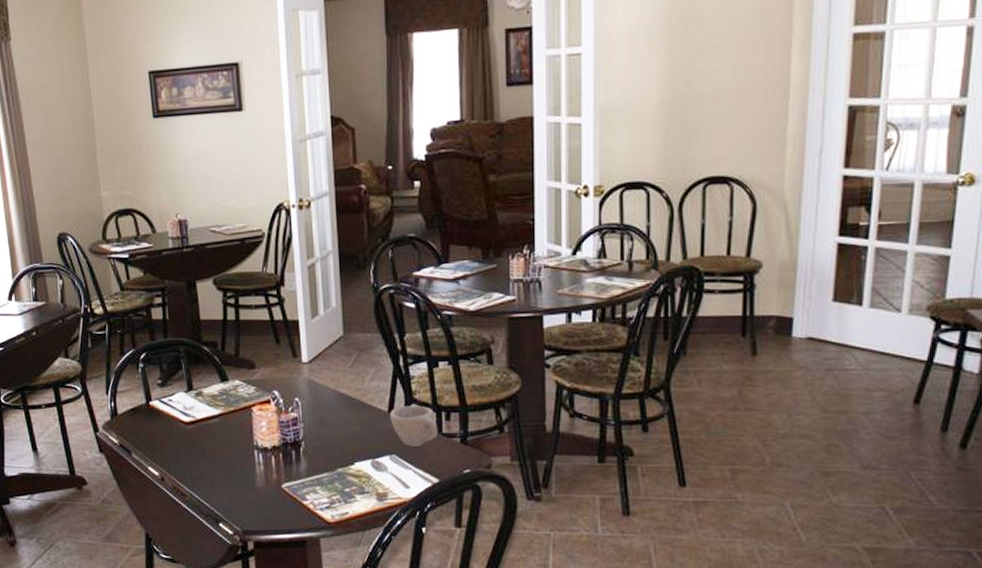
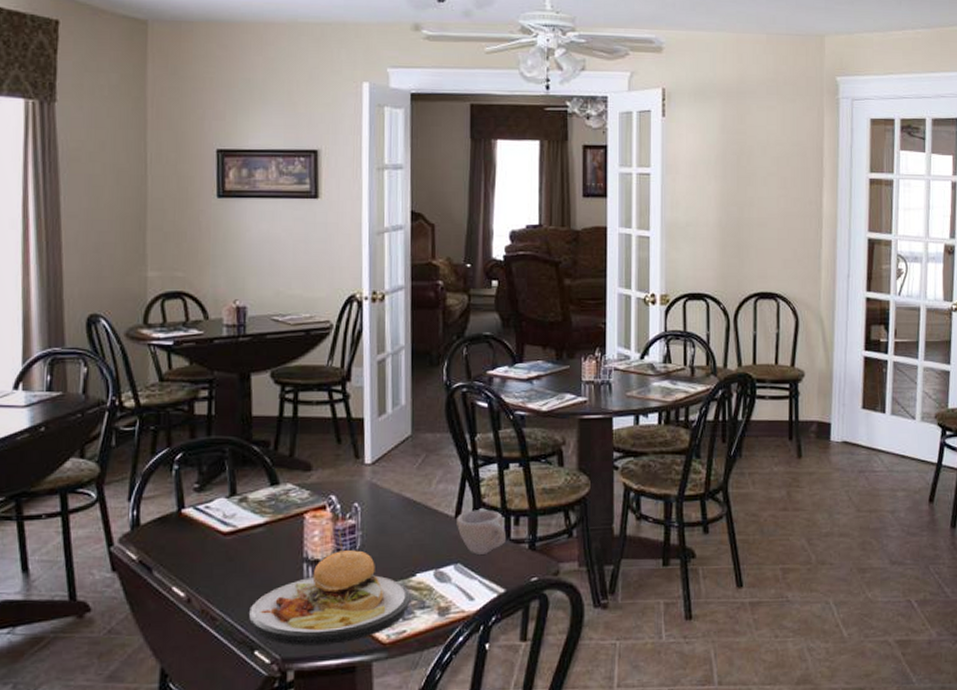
plate: none [212,421,351,521] -> present [249,529,411,646]

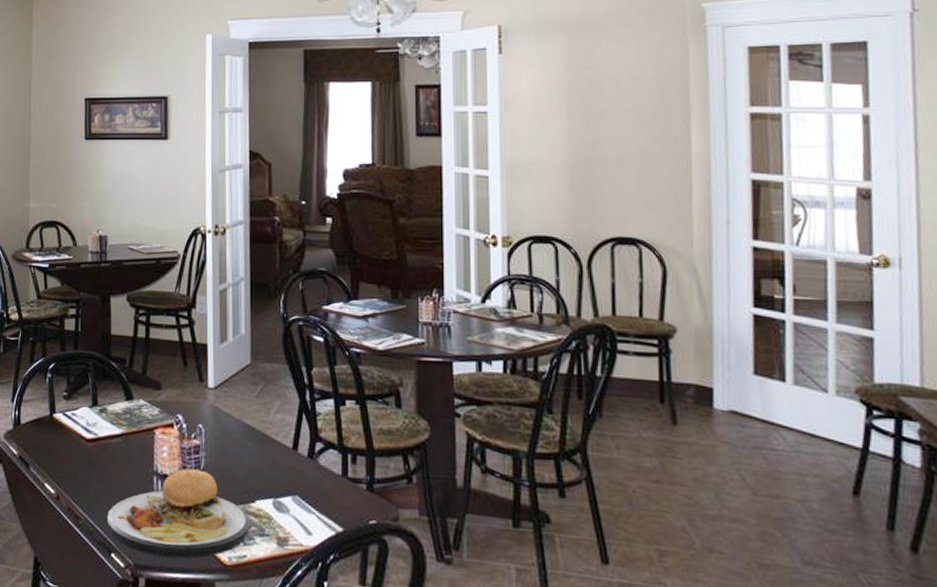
cup: present [457,509,507,555] -> none [294,443,344,490]

